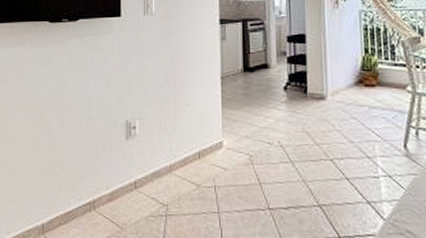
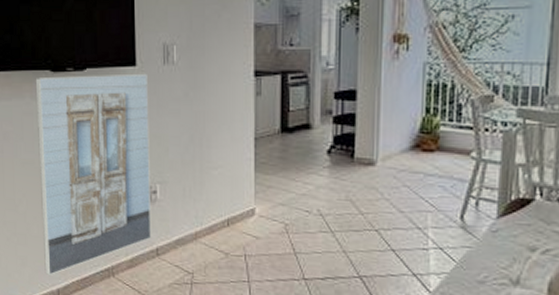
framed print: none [31,23,131,211] -> present [35,73,152,276]

